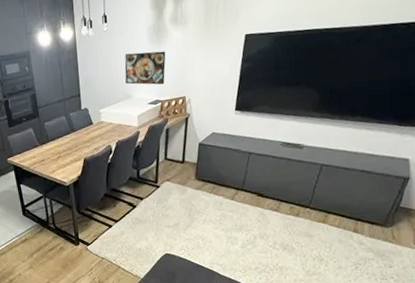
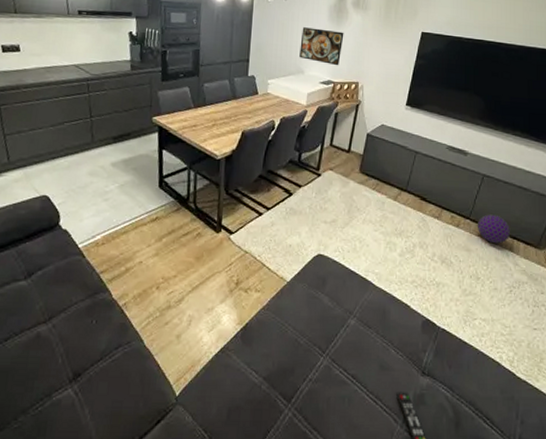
ball: none [317,200,354,227] -> present [477,214,511,244]

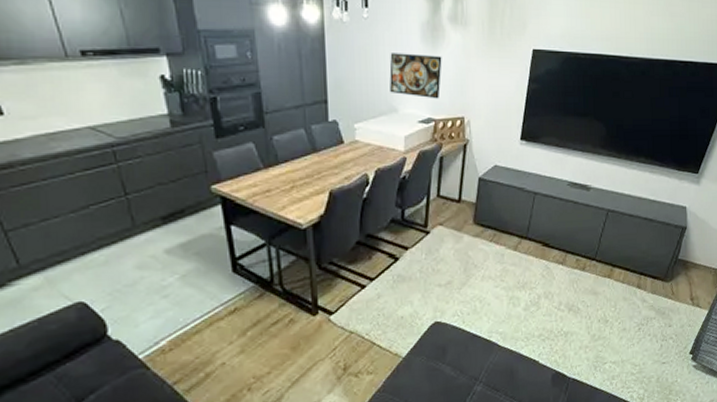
ball: present [477,214,511,244] -> none [603,251,638,283]

